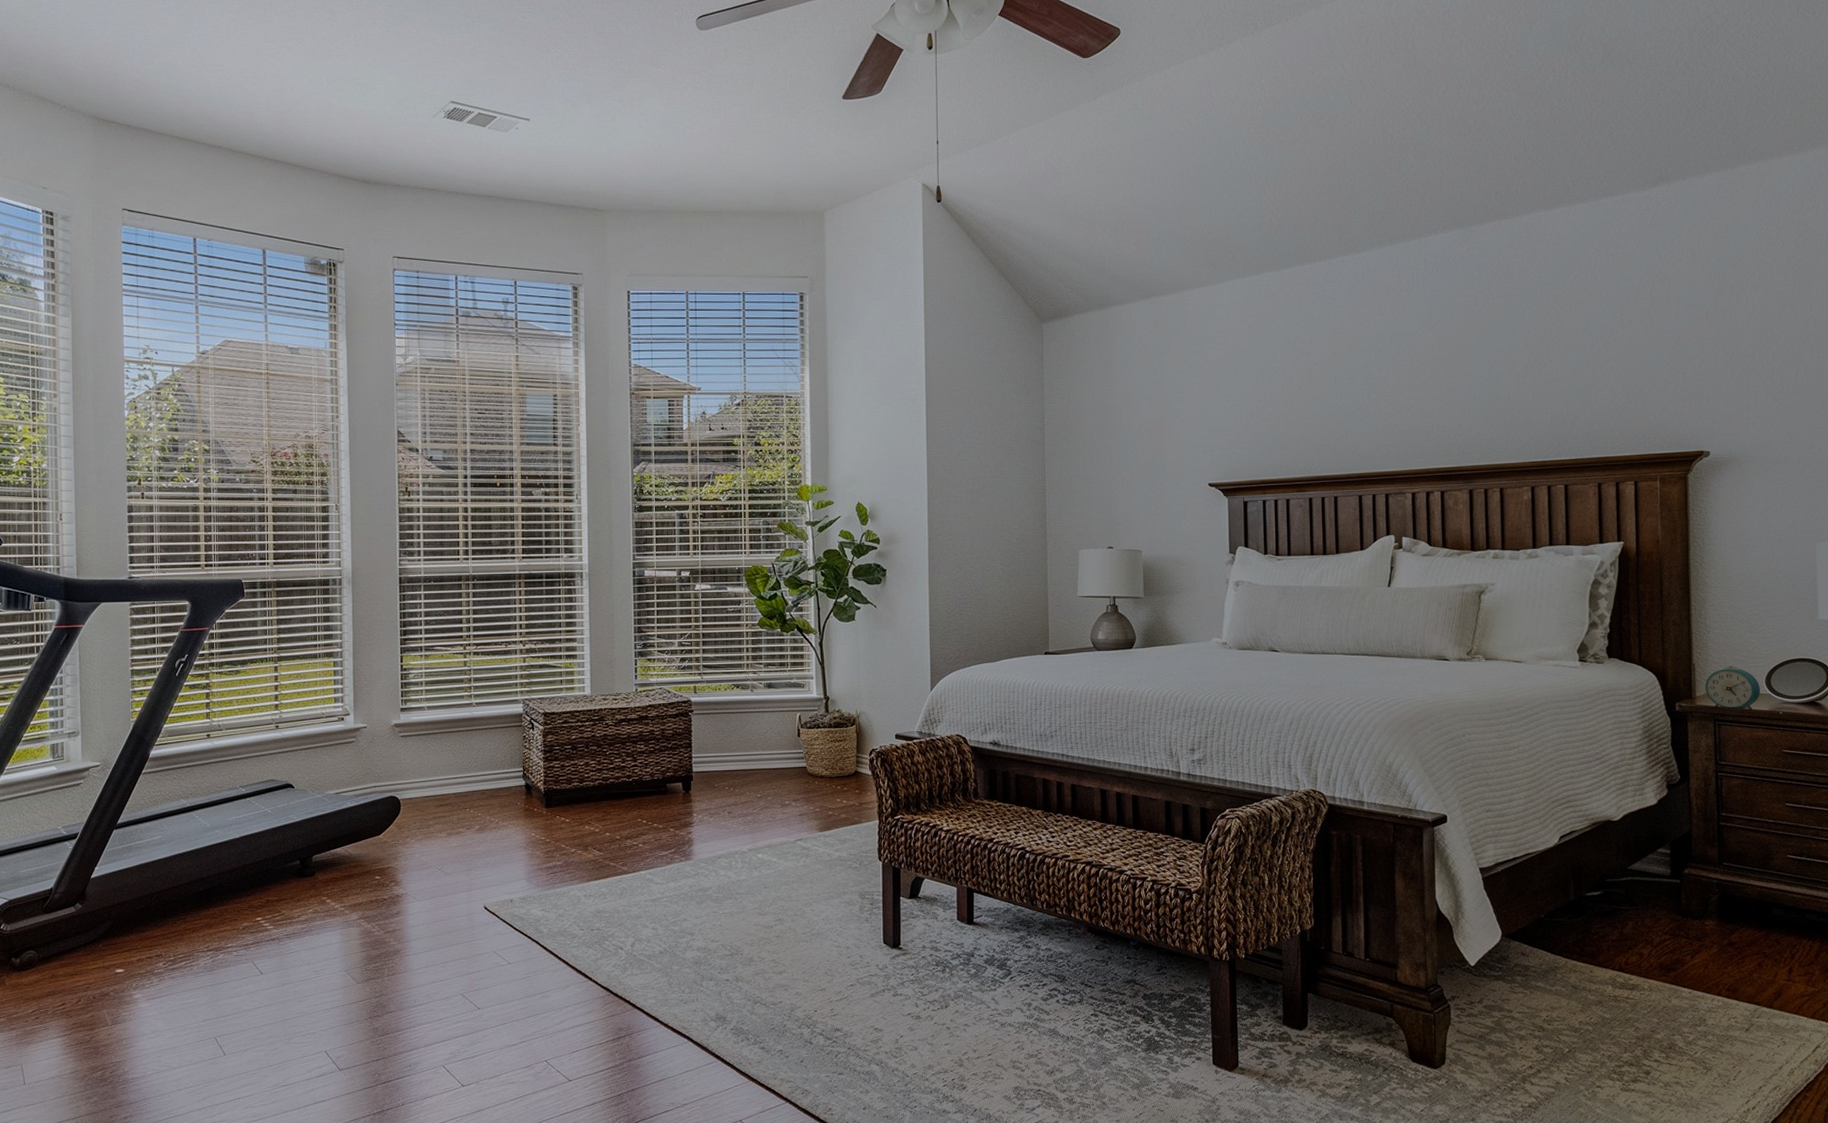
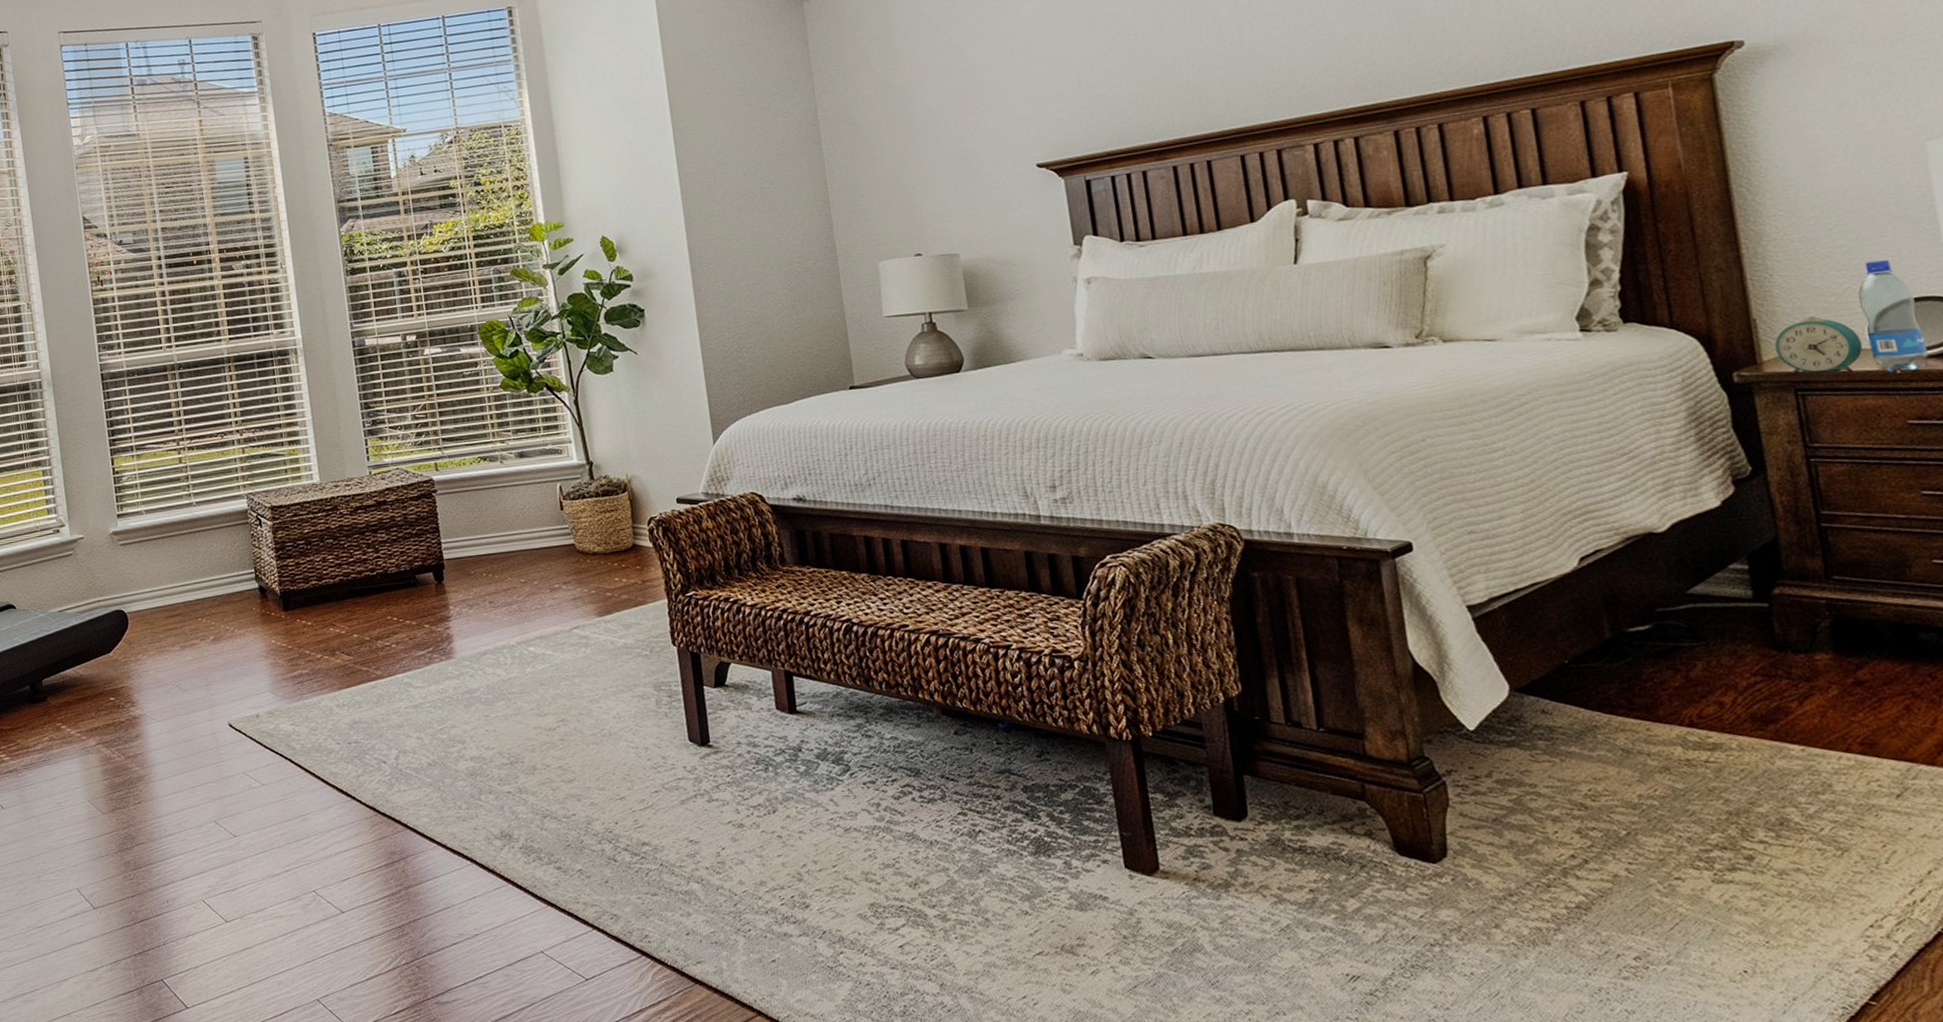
bottle: none [1761,628,1801,714] -> present [1858,259,1929,373]

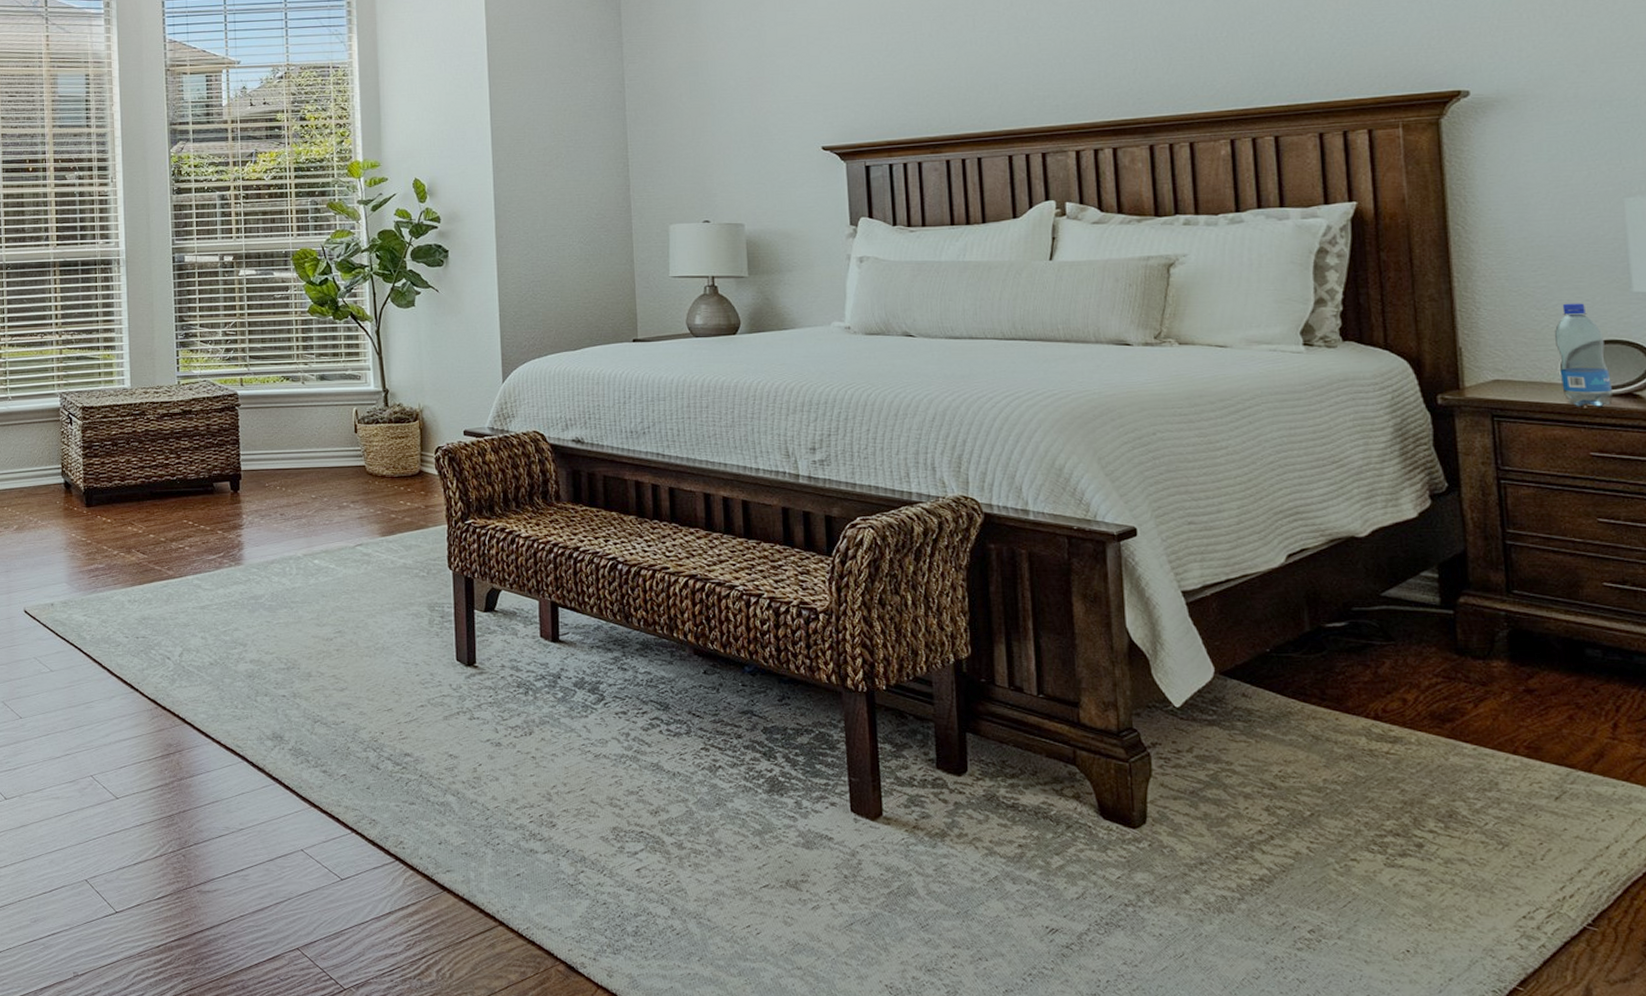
alarm clock: present [1774,316,1863,375] -> none [1476,350,1555,405]

